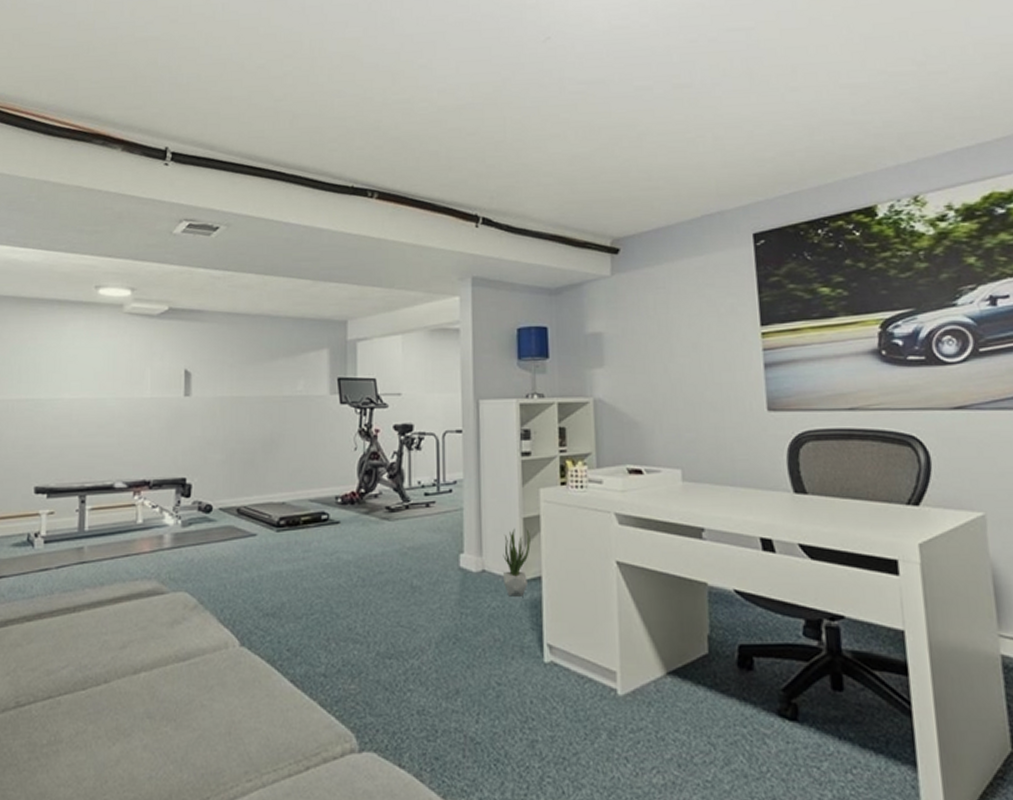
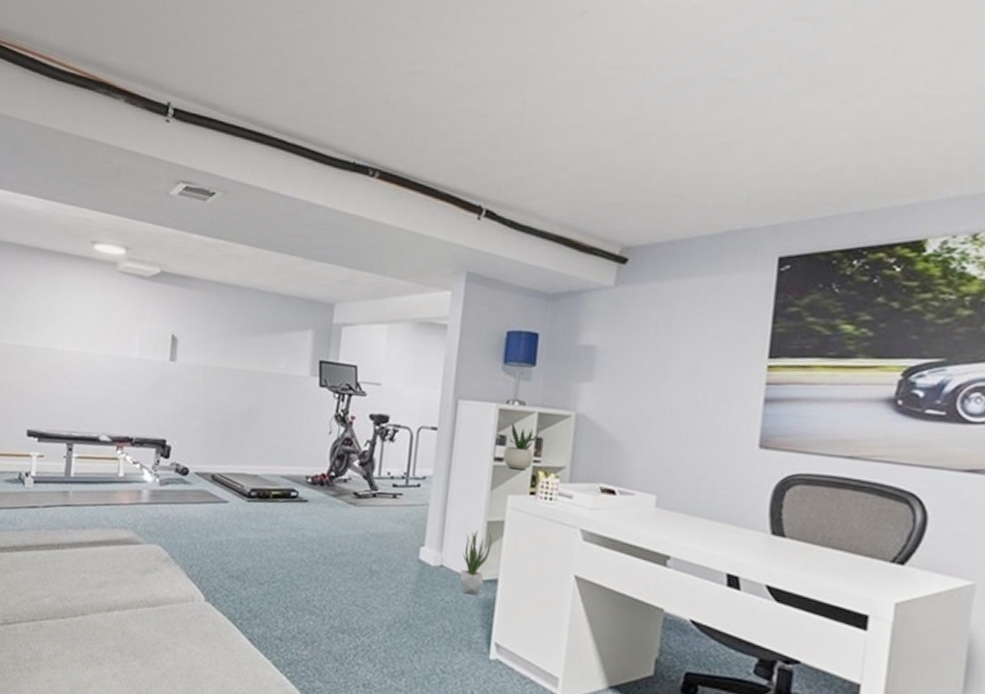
potted plant: none [530,417,562,462] -> present [503,424,540,471]

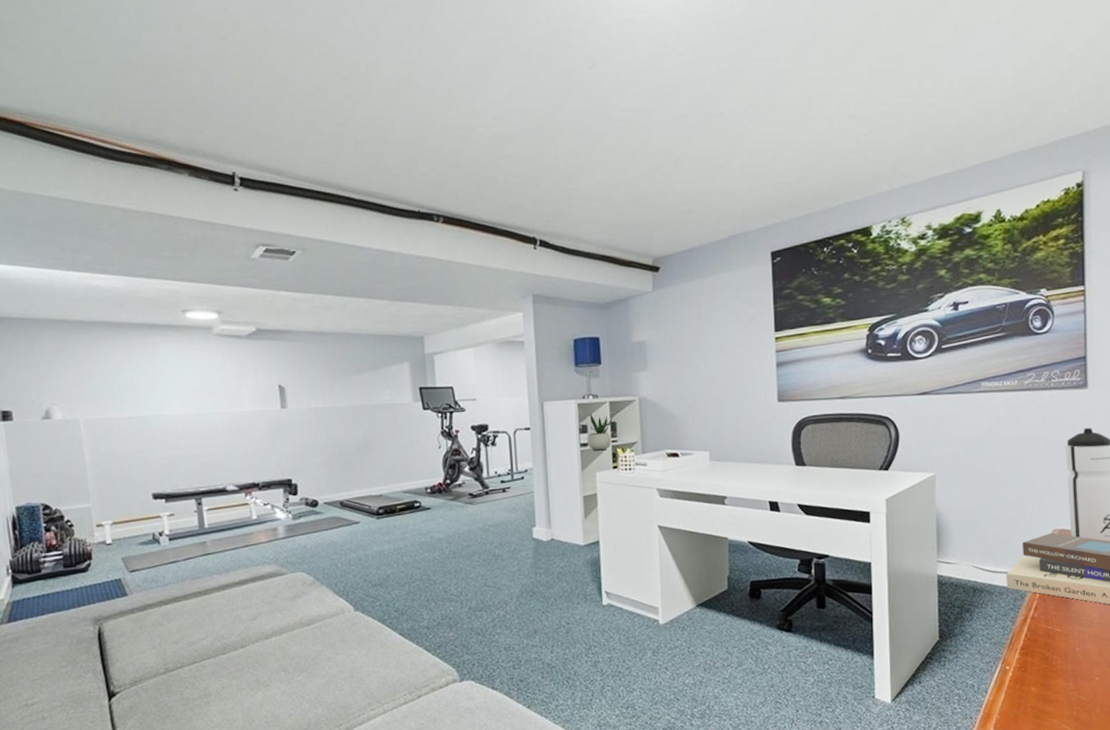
potted plant: present [460,530,492,596] -> none [568,504,590,558]

